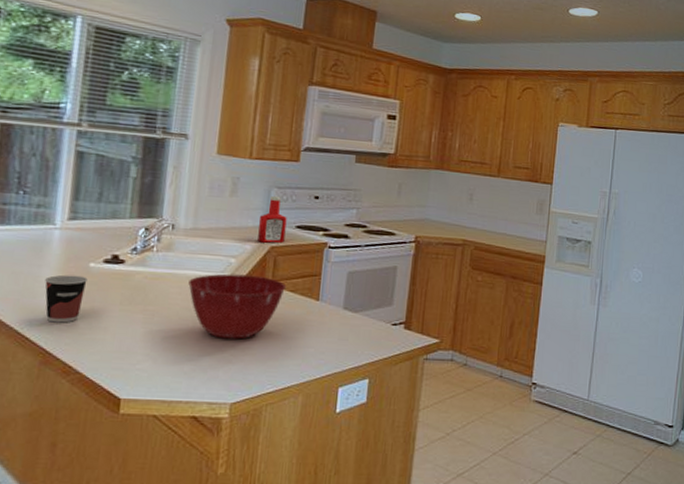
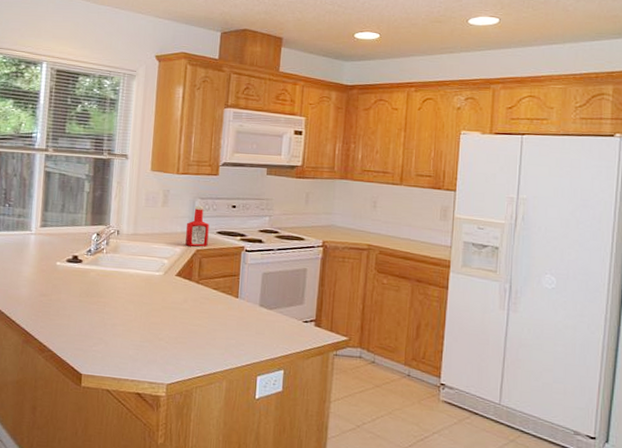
cup: present [45,274,88,323] -> none [25,271,55,310]
mixing bowl: present [188,273,287,339] -> none [131,272,211,329]

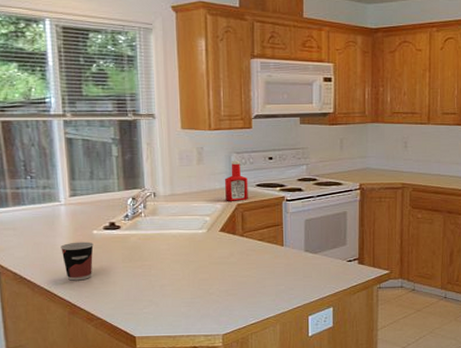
cup: none [25,271,55,310] -> present [61,241,94,281]

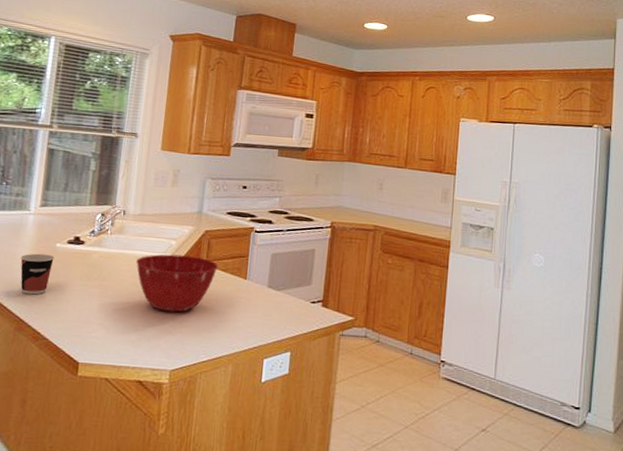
mixing bowl: none [174,229,255,283] -> present [136,254,219,313]
ketchup bottle: present [225,161,248,201] -> none [194,186,219,228]

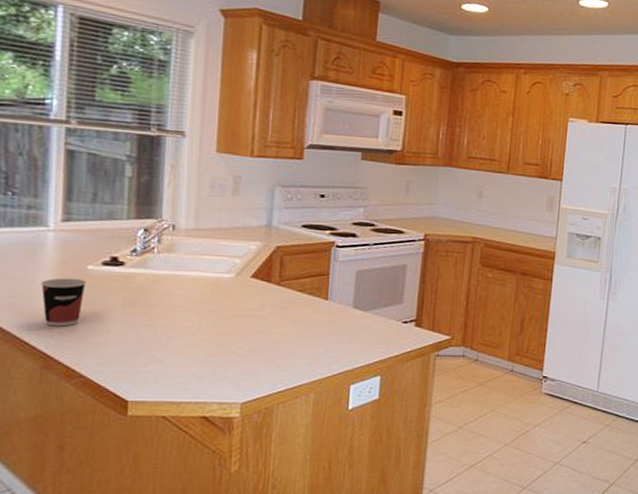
mixing bowl: present [136,254,219,313] -> none [192,274,294,340]

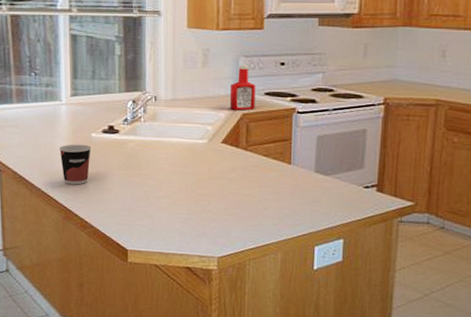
ketchup bottle: none [262,195,292,243] -> present [230,65,256,111]

